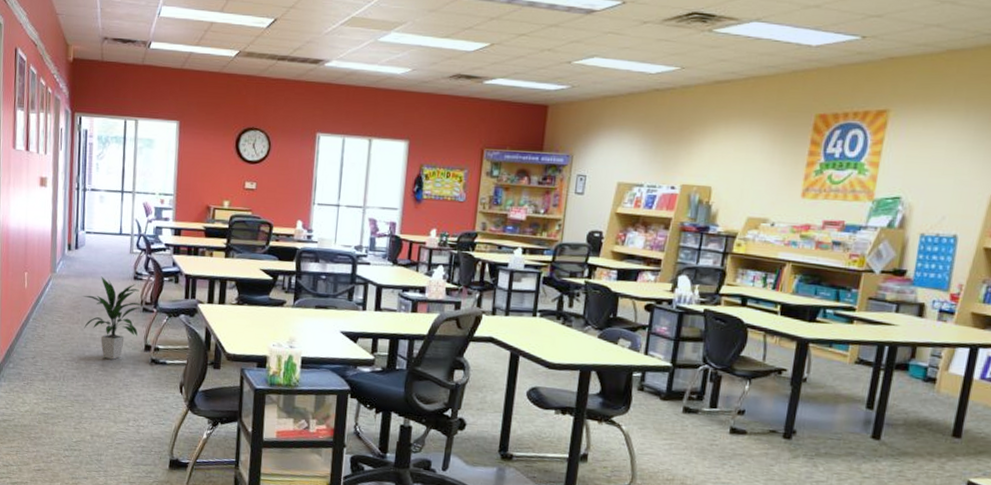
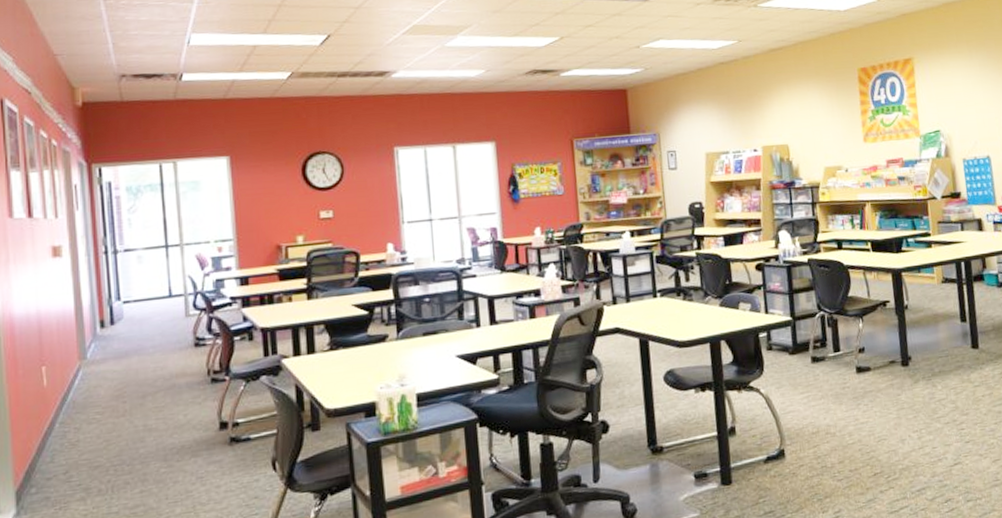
indoor plant: present [83,276,142,360] -> none [128,351,209,451]

